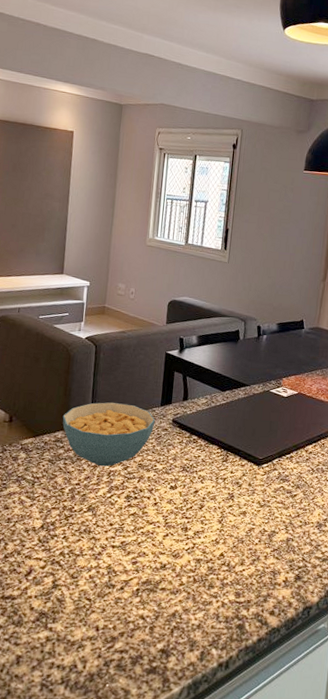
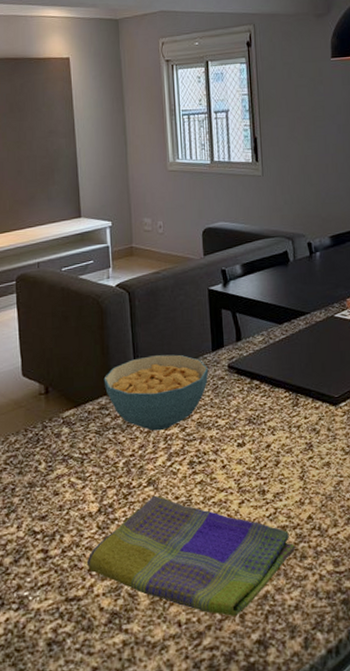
dish towel: none [24,520,205,627] -> present [86,495,295,616]

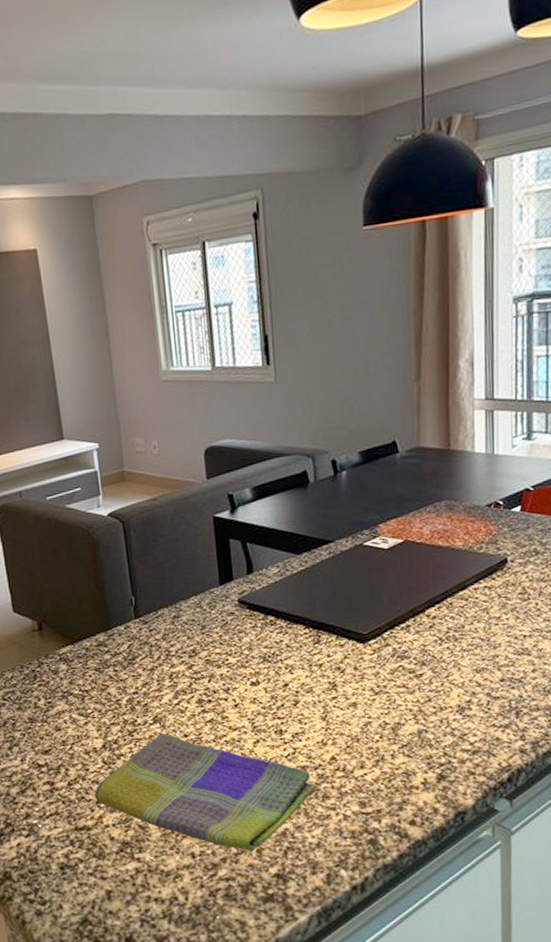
cereal bowl: present [103,354,209,431] -> none [100,588,217,669]

